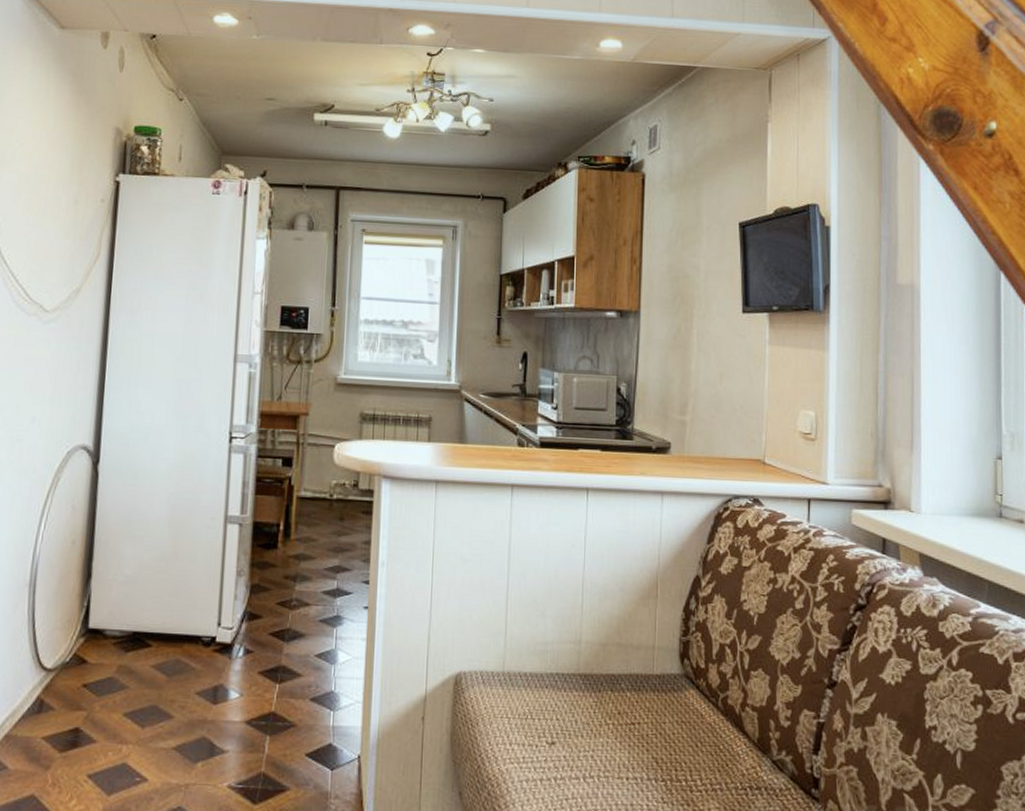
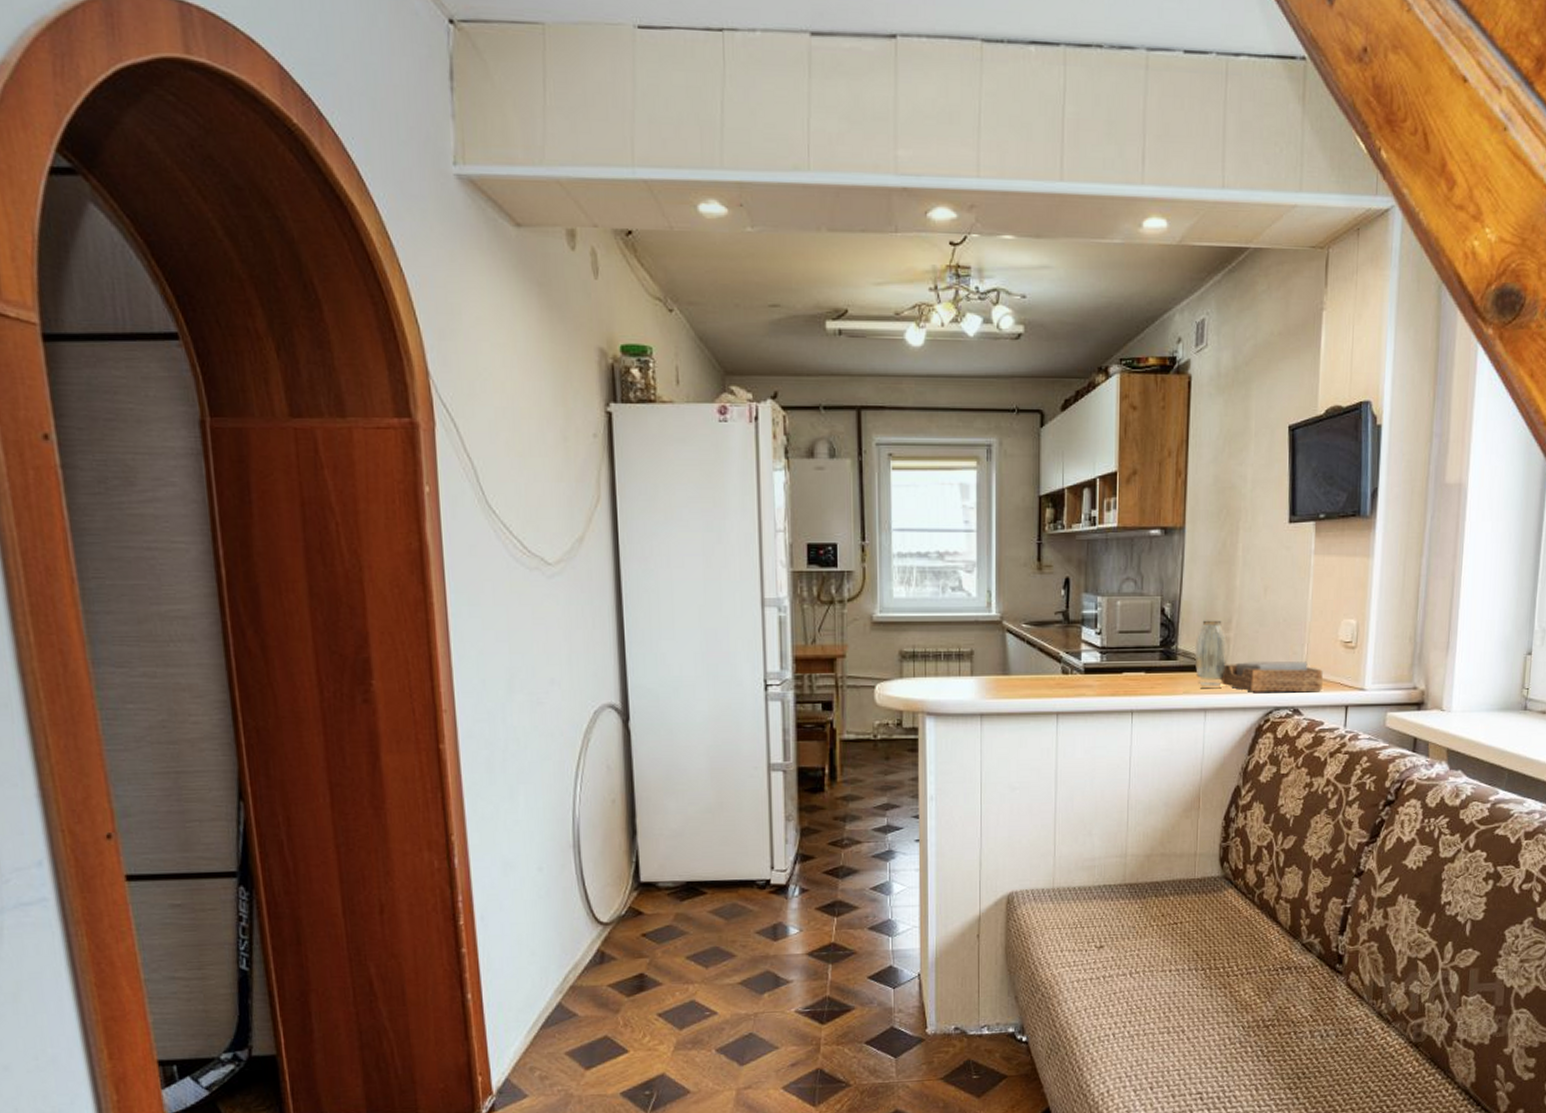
vase: none [652,402,684,472] -> present [1195,620,1228,689]
napkin holder: none [679,446,783,483] -> present [1222,660,1323,693]

